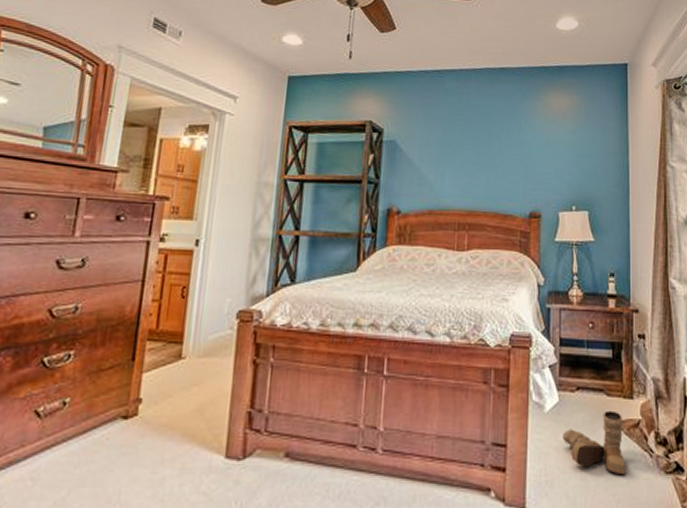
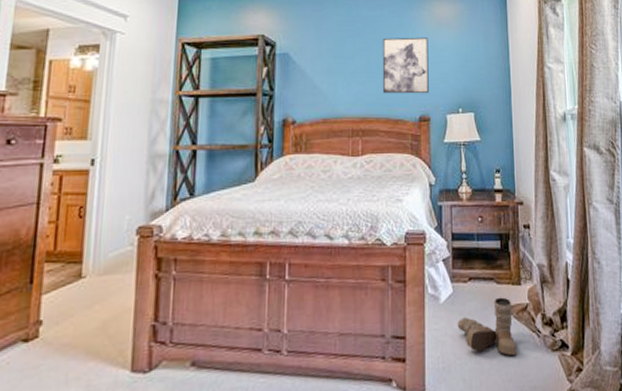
wall art: none [491,128,542,189] -> present [382,37,429,94]

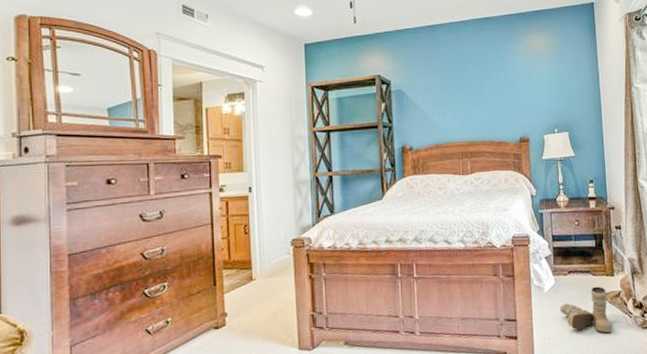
wall art: present [382,37,429,94] -> none [483,68,527,120]

